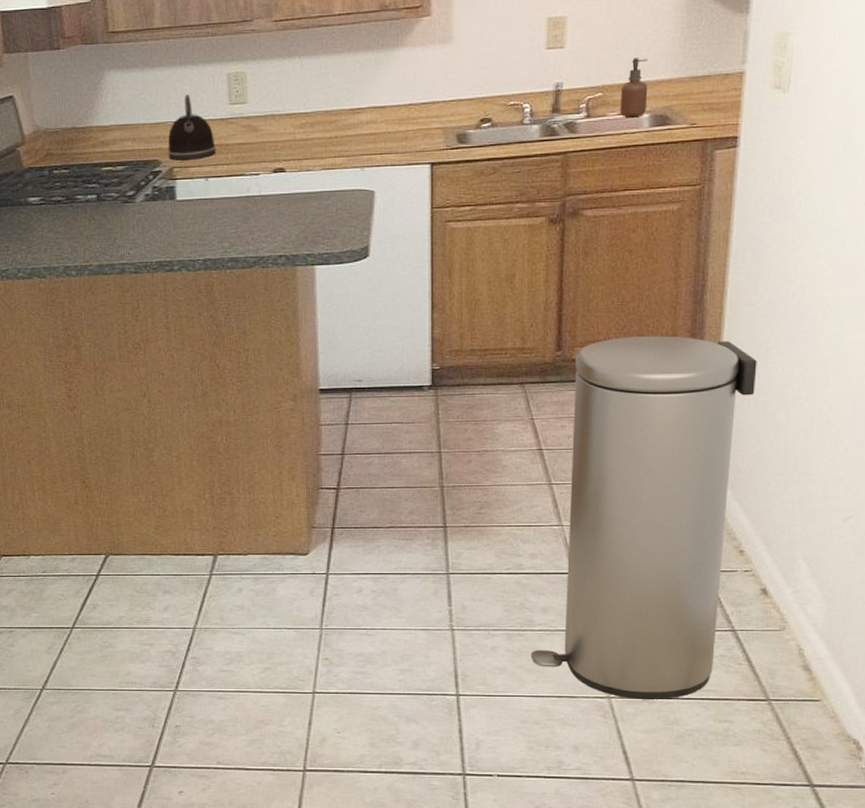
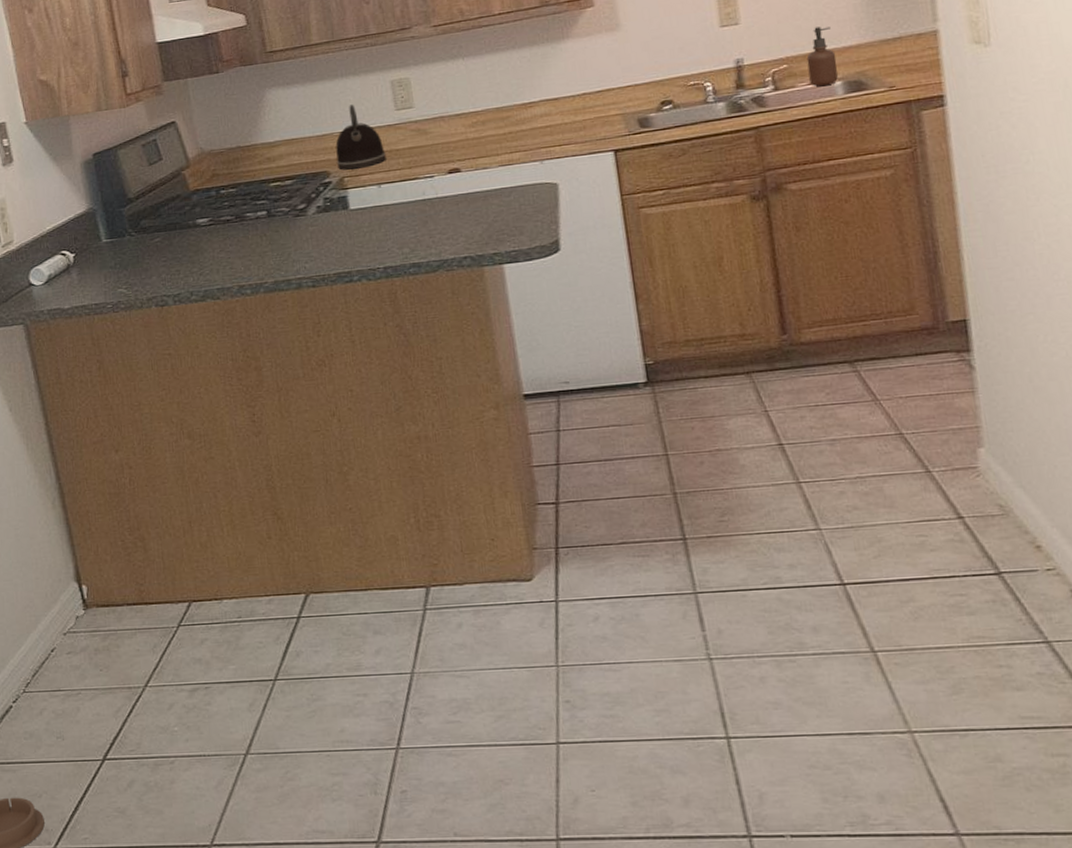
pedal bin: present [530,336,757,699] -> none [804,308,1032,732]

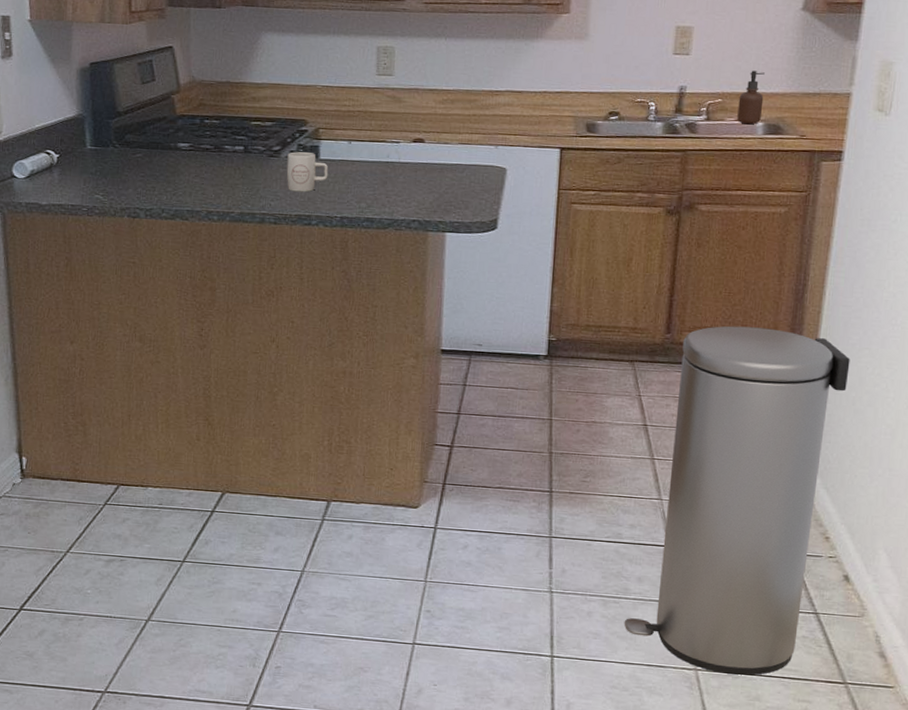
mug: none [314,204,363,250] -> present [286,152,329,193]
kettle: present [335,104,386,170] -> none [315,62,361,123]
pedal bin: none [804,308,1032,732] -> present [624,326,850,675]

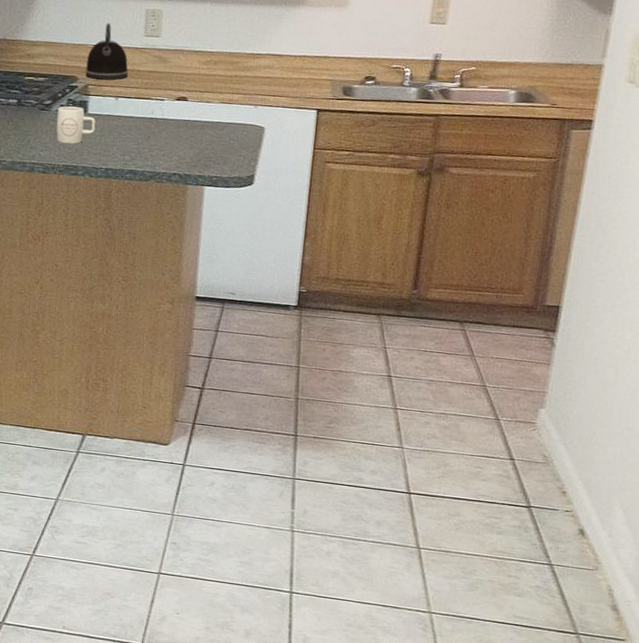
kettle: none [315,62,361,123] -> present [85,23,128,80]
pedal bin: present [624,326,850,675] -> none [361,284,593,621]
soap dispenser: present [737,70,765,125] -> none [490,40,519,92]

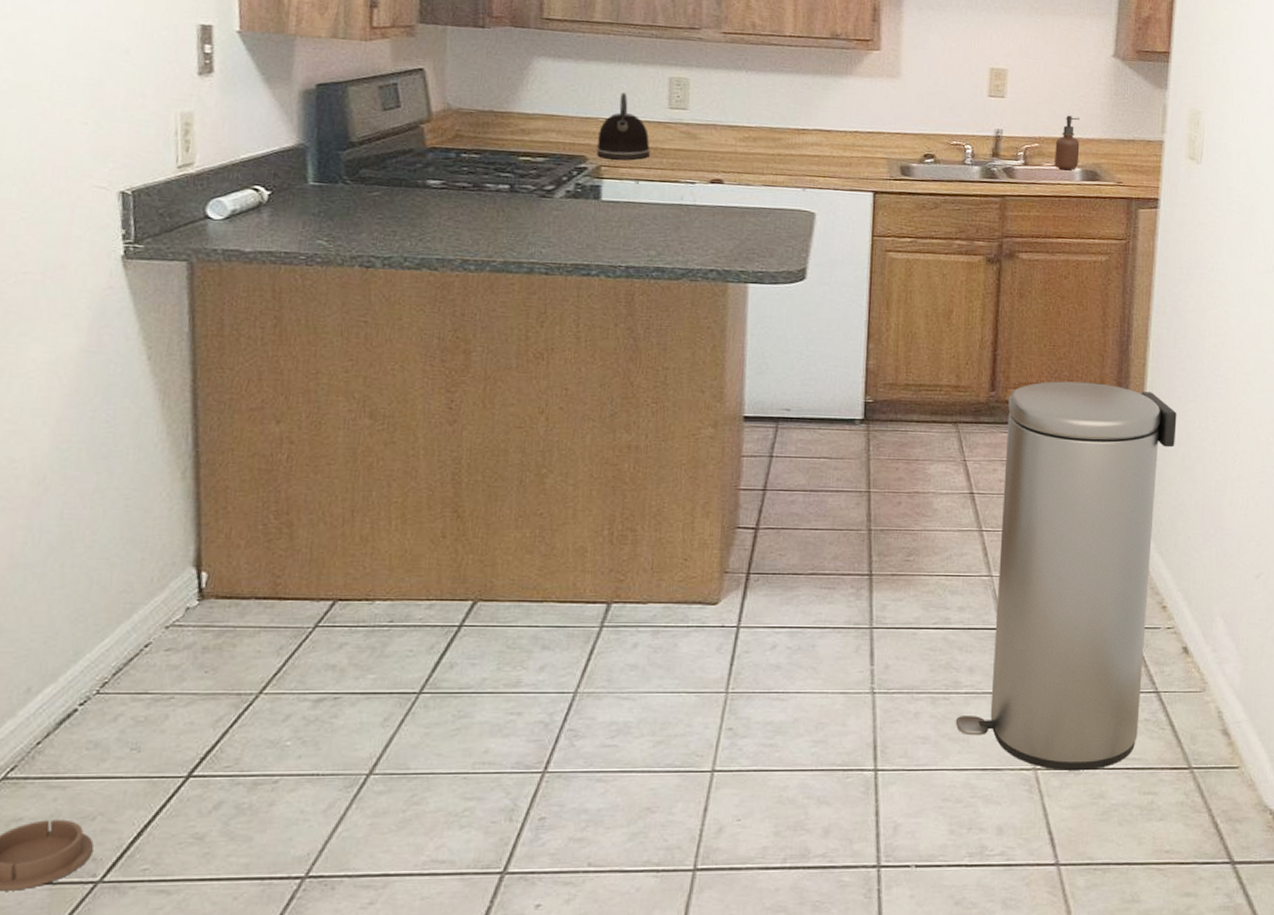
mug: present [56,106,96,145] -> none [561,192,612,238]
pedal bin: none [361,284,593,621] -> present [955,381,1177,770]
soap dispenser: none [490,40,519,92] -> present [1055,115,1080,170]

